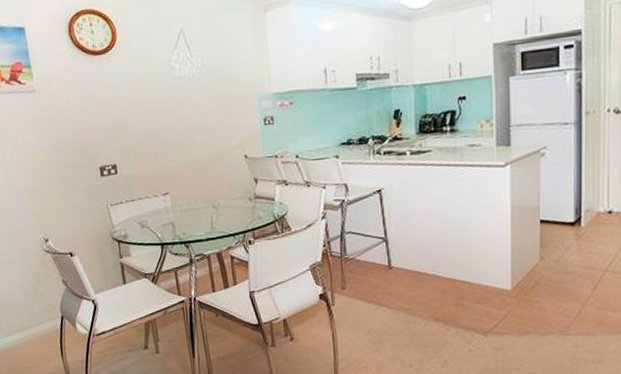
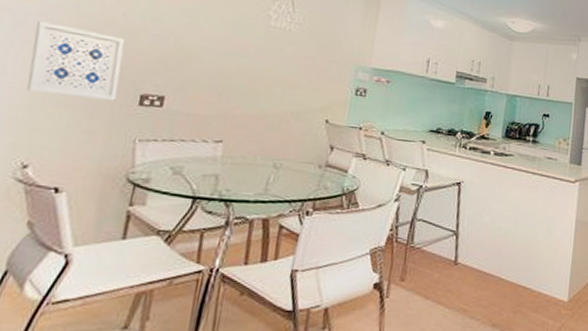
wall art: none [15,121,85,183] -> present [27,21,126,101]

